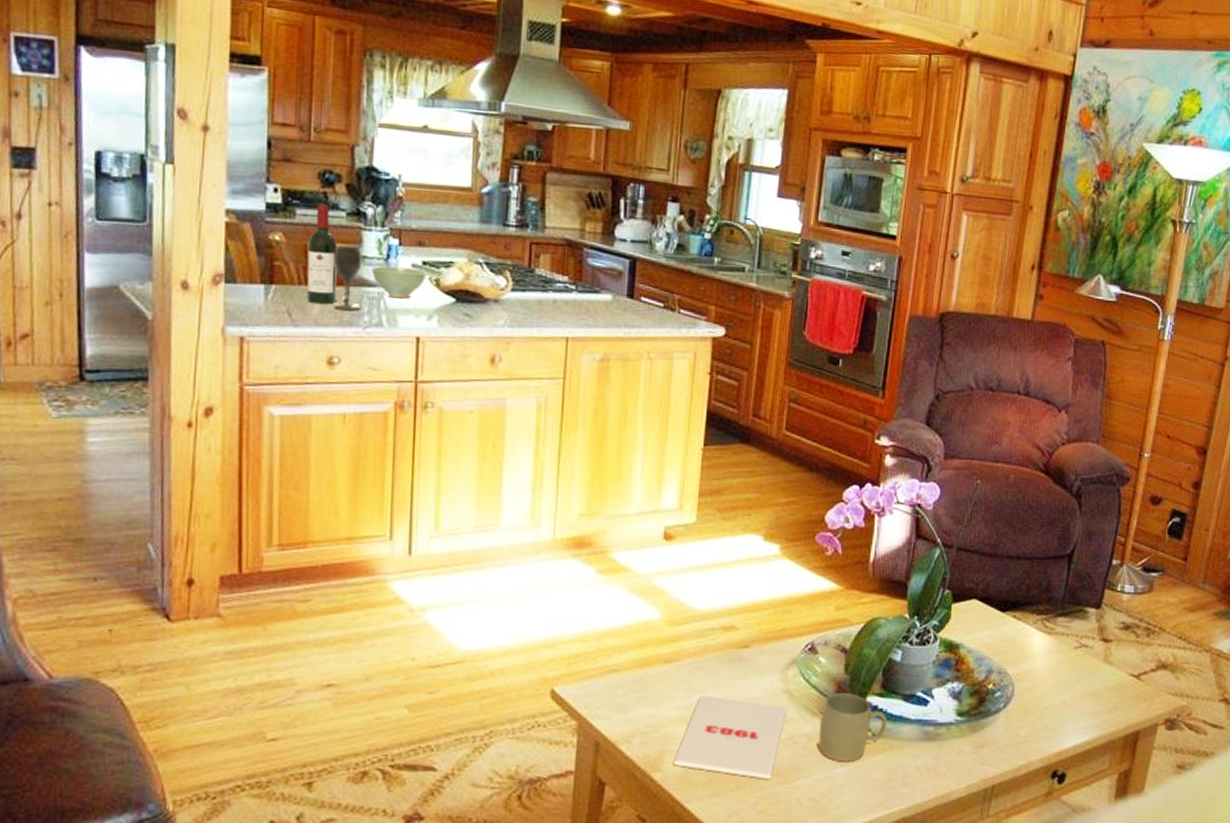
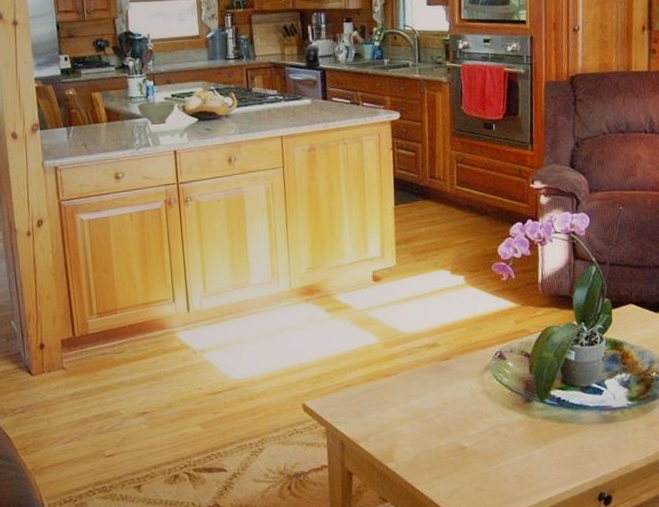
wine bottle: present [306,204,338,305] -> none [91,64,115,137]
wine glass: present [333,245,362,311] -> none [110,90,133,139]
coffee maker: none [610,223,655,255] -> present [304,45,339,68]
magazine: present [672,695,787,781] -> none [402,399,487,464]
mug: present [819,693,888,762] -> none [514,389,571,445]

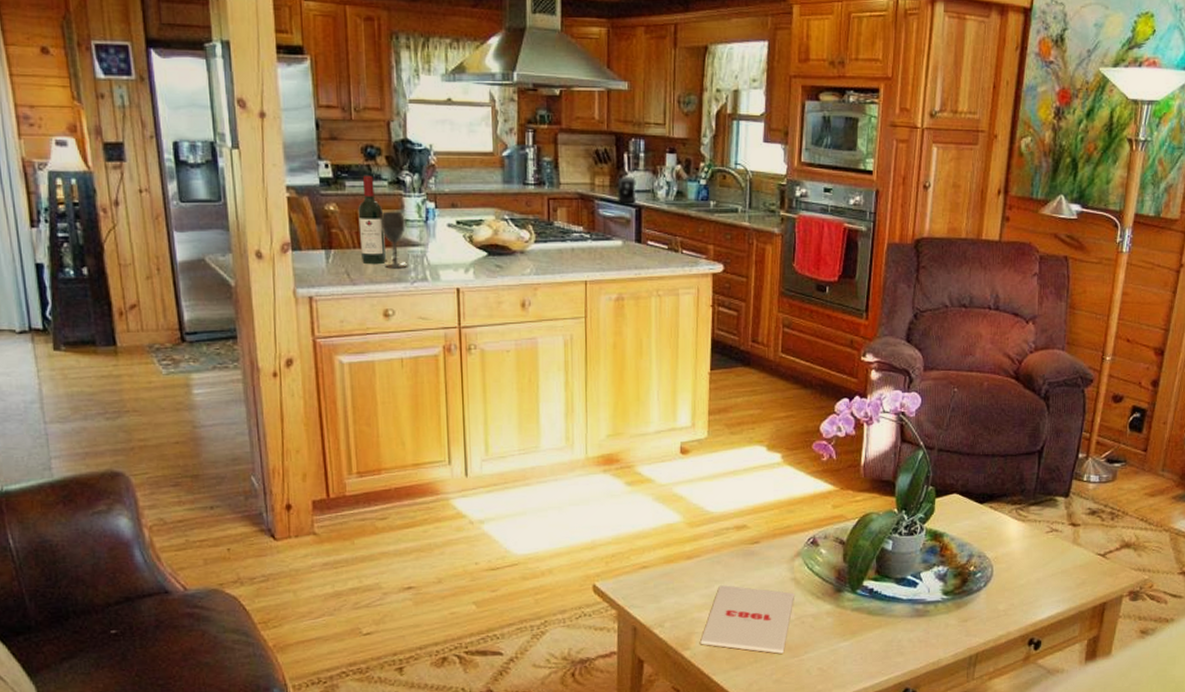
wine bottle: none [91,64,115,137] -> present [358,176,386,265]
wine glass: none [110,90,133,139] -> present [381,211,407,269]
bowl: present [137,100,176,125] -> none [414,228,461,255]
magazine: none [402,399,487,464] -> present [699,585,794,655]

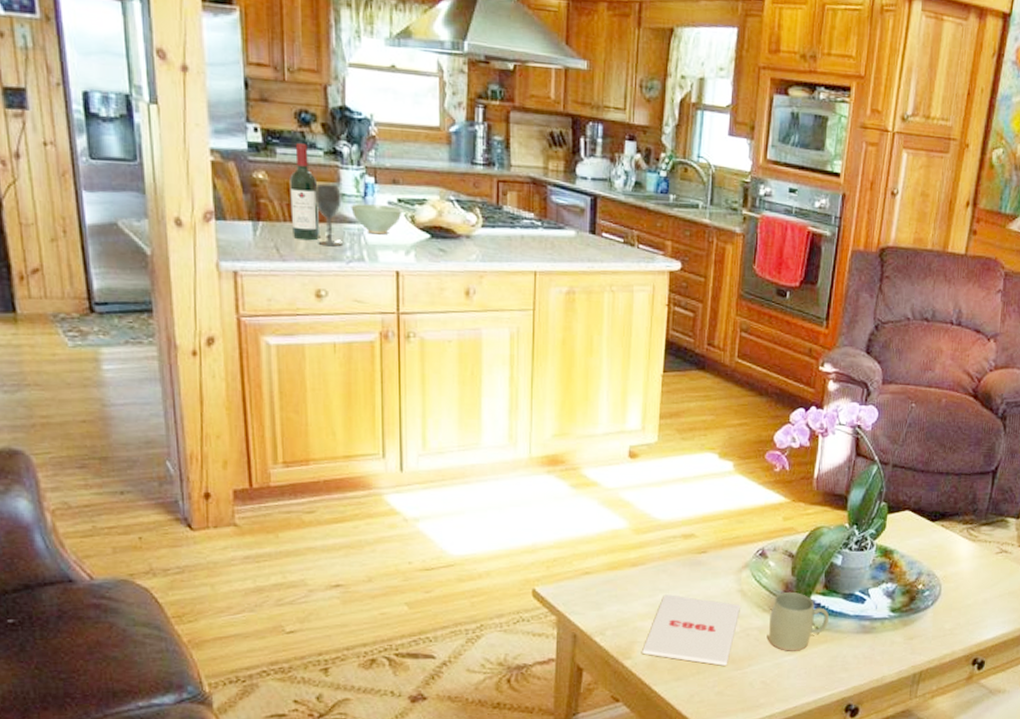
bowl: none [414,228,461,255] -> present [351,203,403,235]
coffee maker: present [617,176,658,204] -> none [572,162,615,193]
mug: none [824,579,883,637] -> present [769,592,830,651]

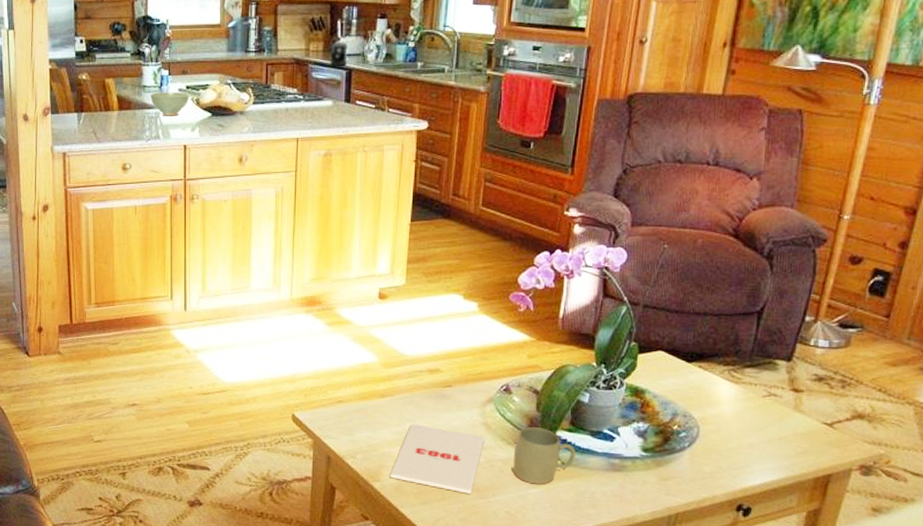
wine bottle: present [290,143,319,241] -> none [105,49,126,125]
wine glass: present [315,183,342,247] -> none [123,78,143,129]
coffee maker: none [572,162,615,193] -> present [330,41,367,67]

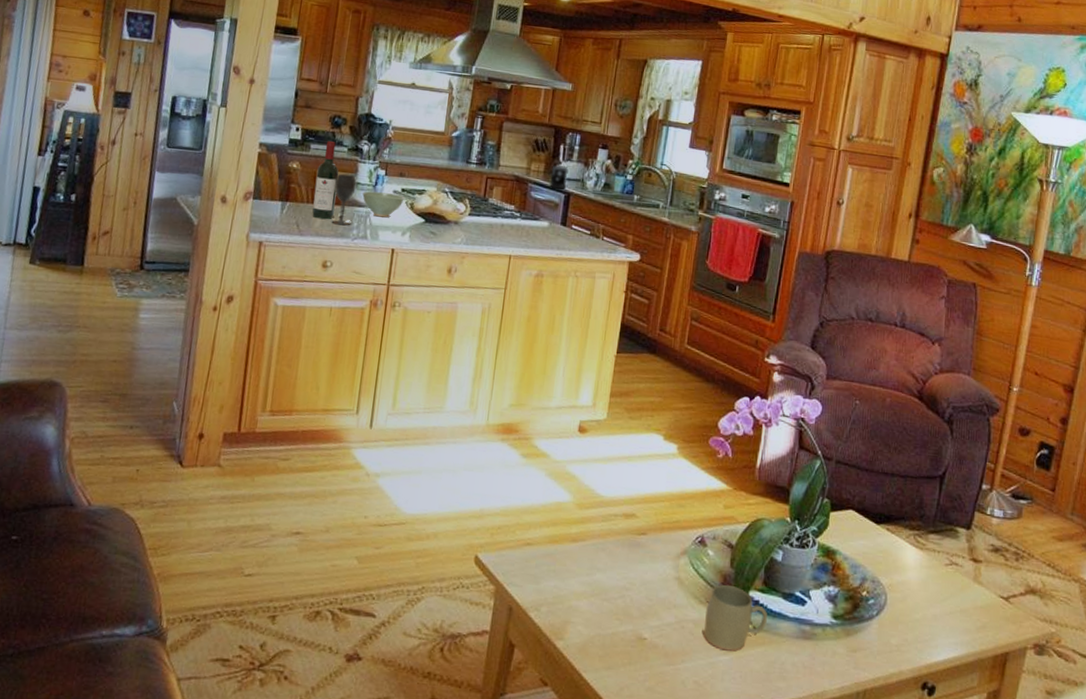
wine bottle: none [105,49,126,125] -> present [312,141,339,220]
wine glass: none [123,78,143,129] -> present [331,173,357,226]
magazine: present [389,424,485,495] -> none [574,574,677,660]

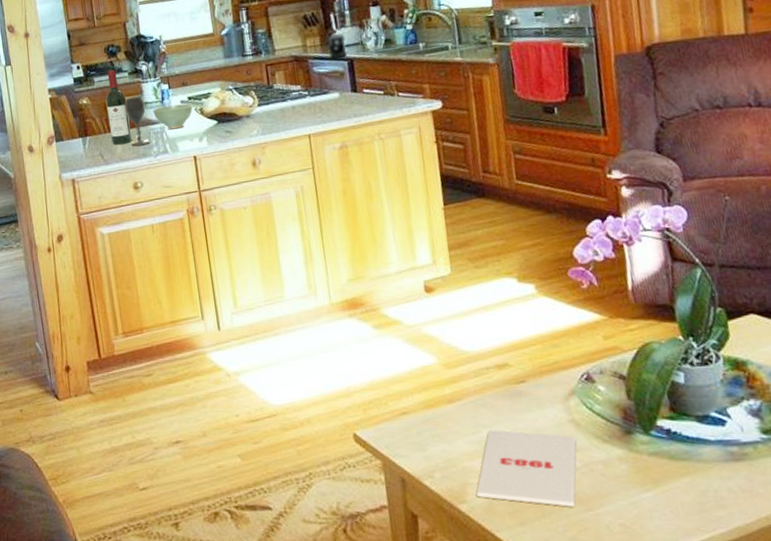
magazine: none [574,574,677,660] -> present [475,430,577,508]
mug: present [704,585,768,652] -> none [612,418,686,487]

